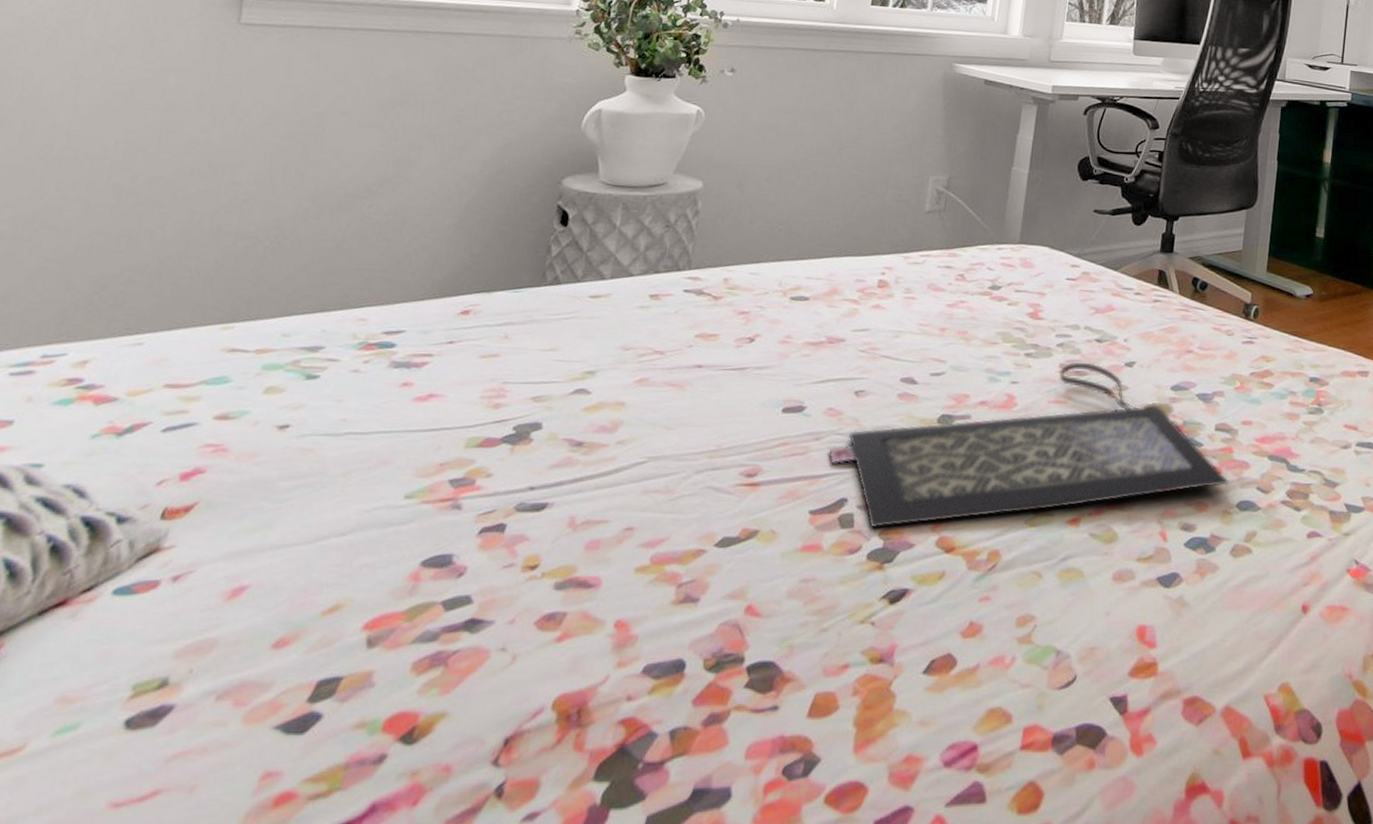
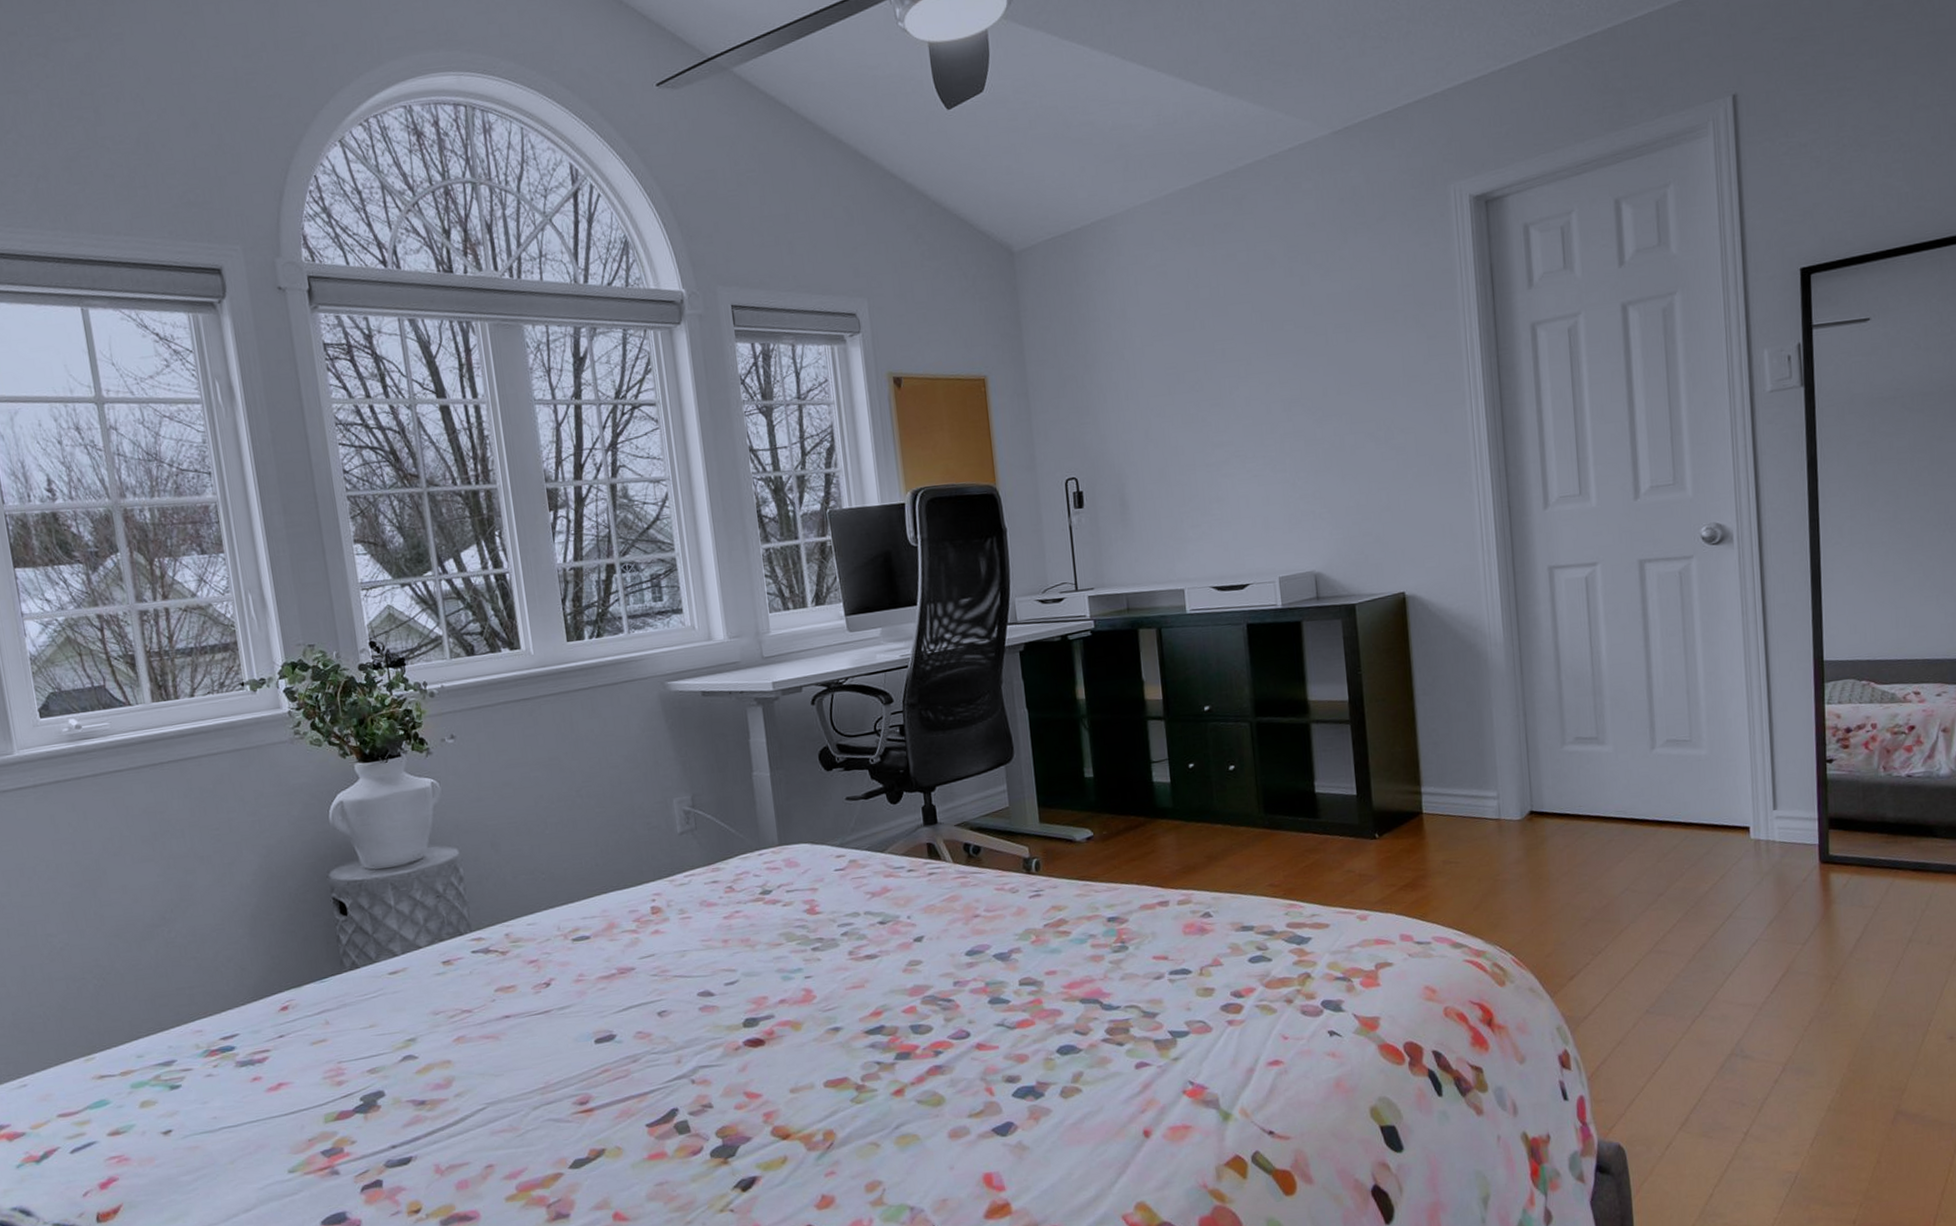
clutch bag: present [828,361,1230,529] -> none [647,944,1046,1129]

